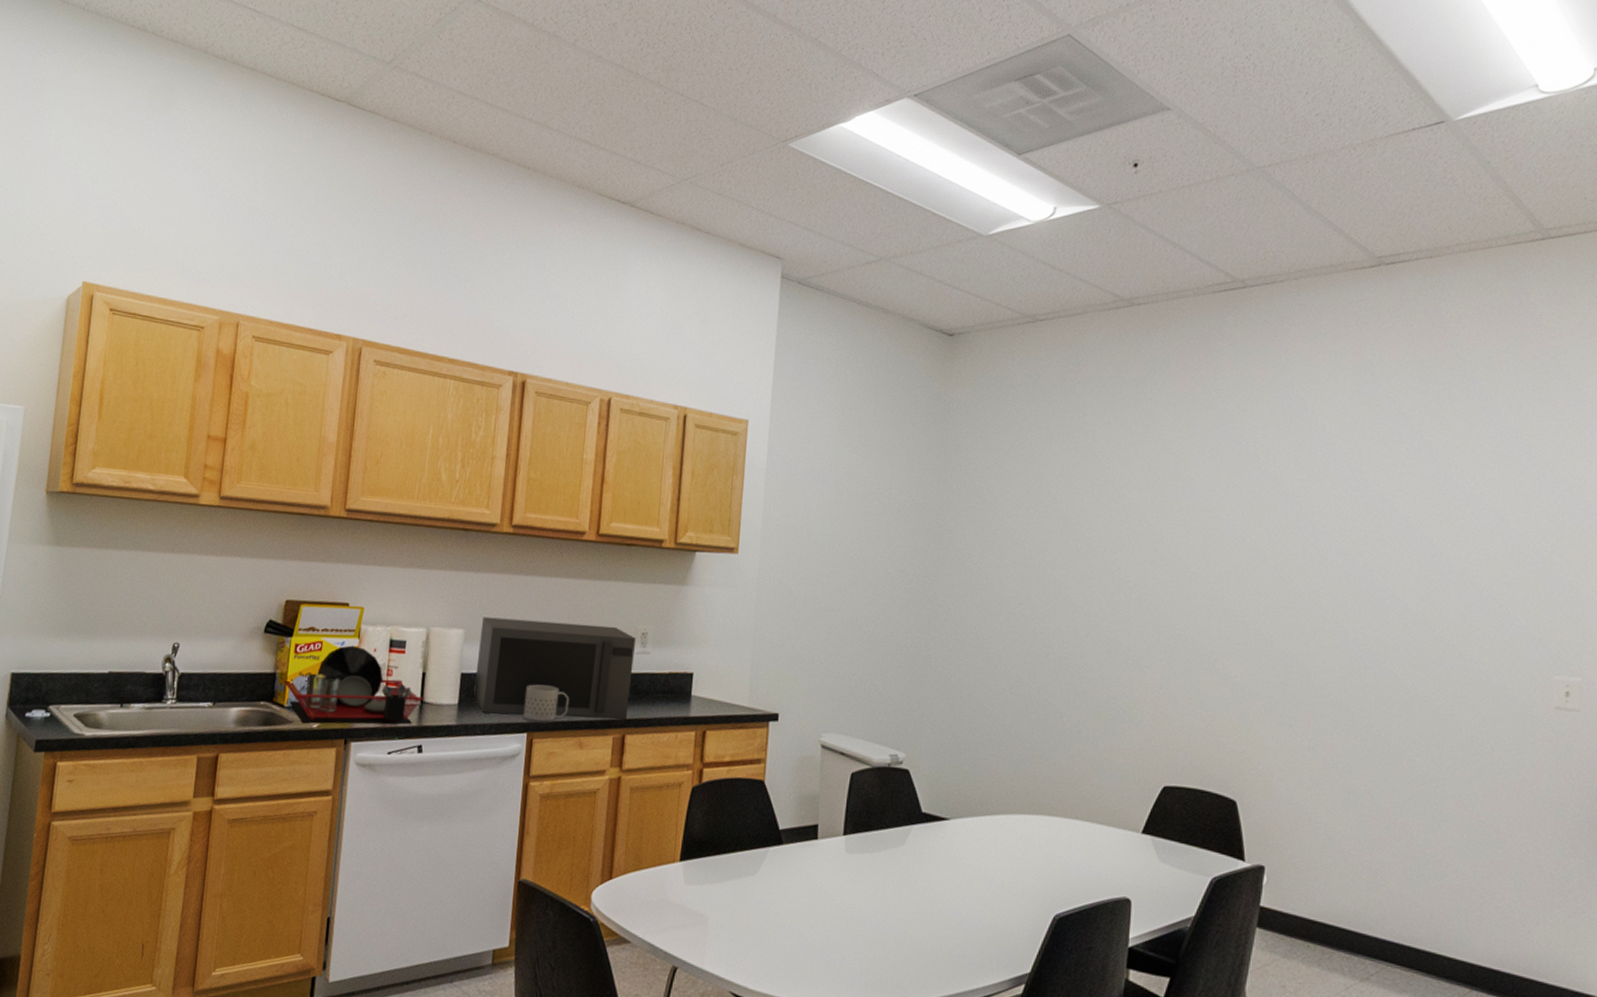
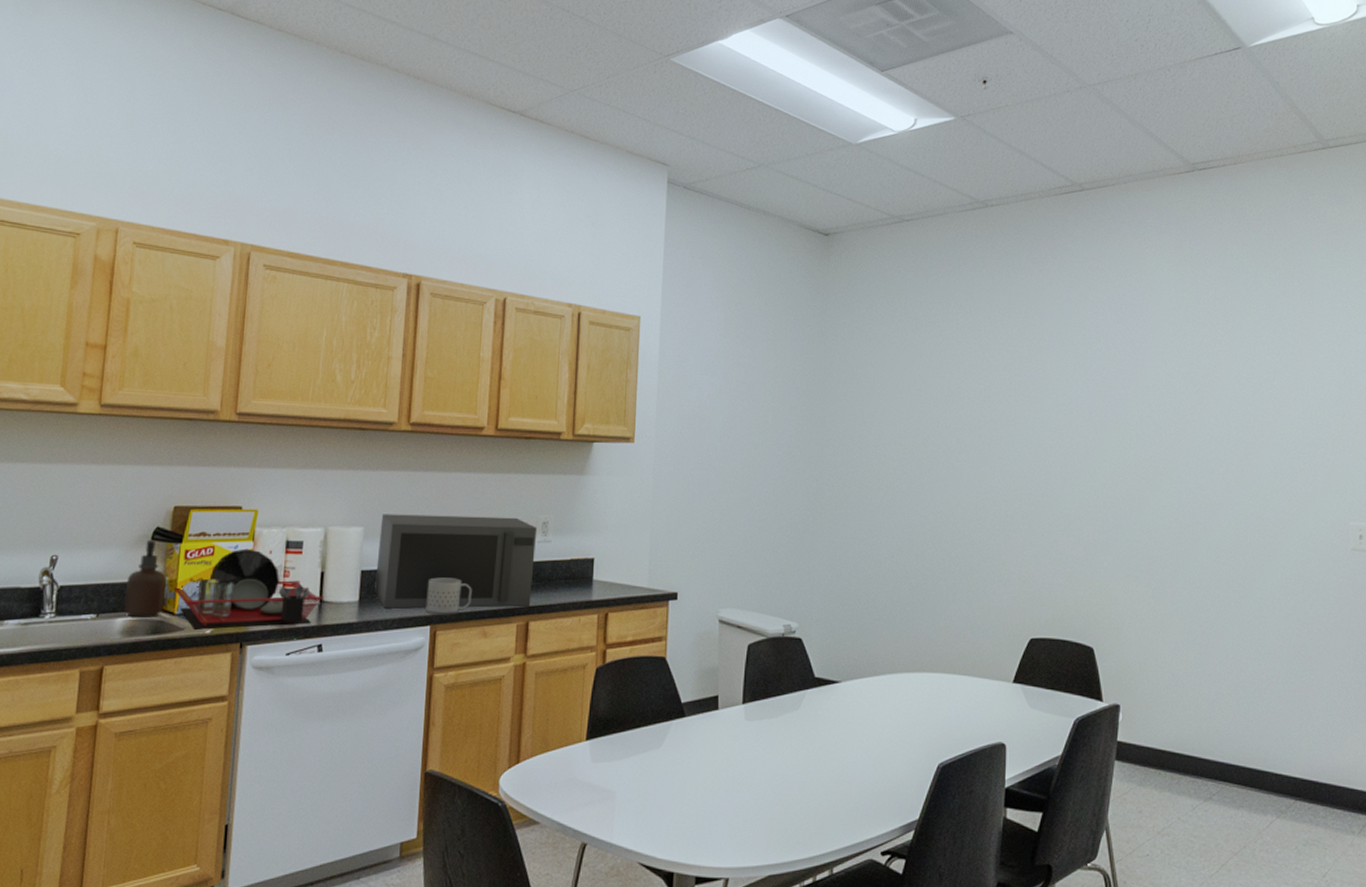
soap dispenser: none [238,633,277,708] -> present [124,541,166,617]

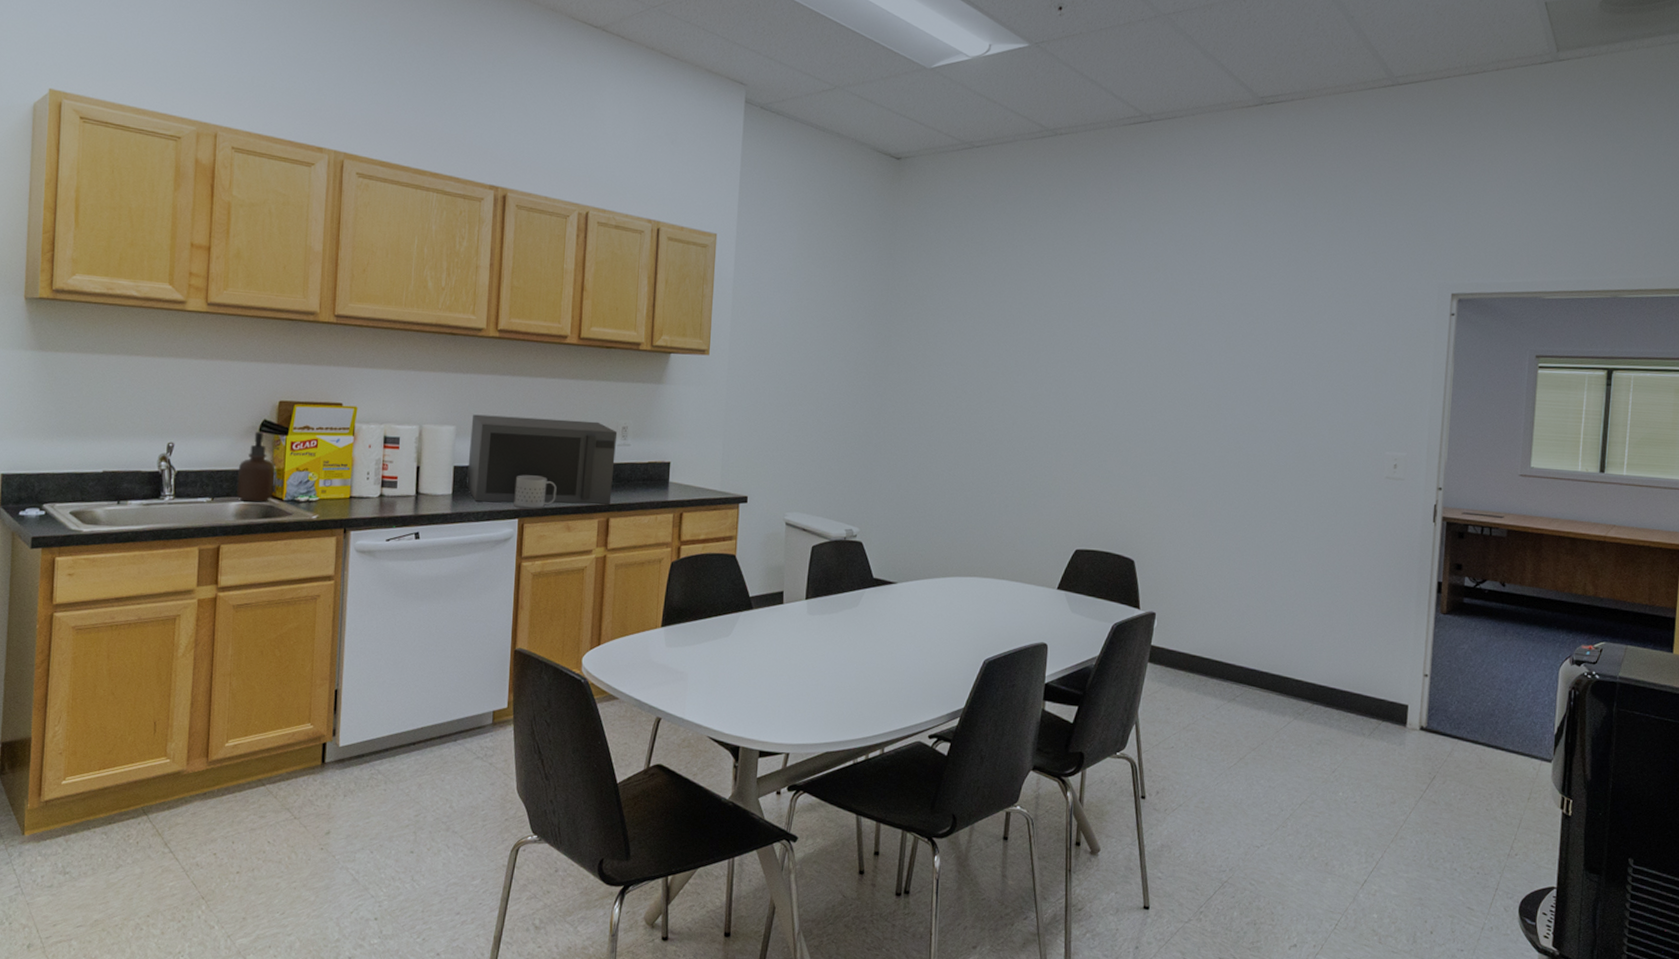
dish rack: present [173,548,322,630] -> none [281,442,418,516]

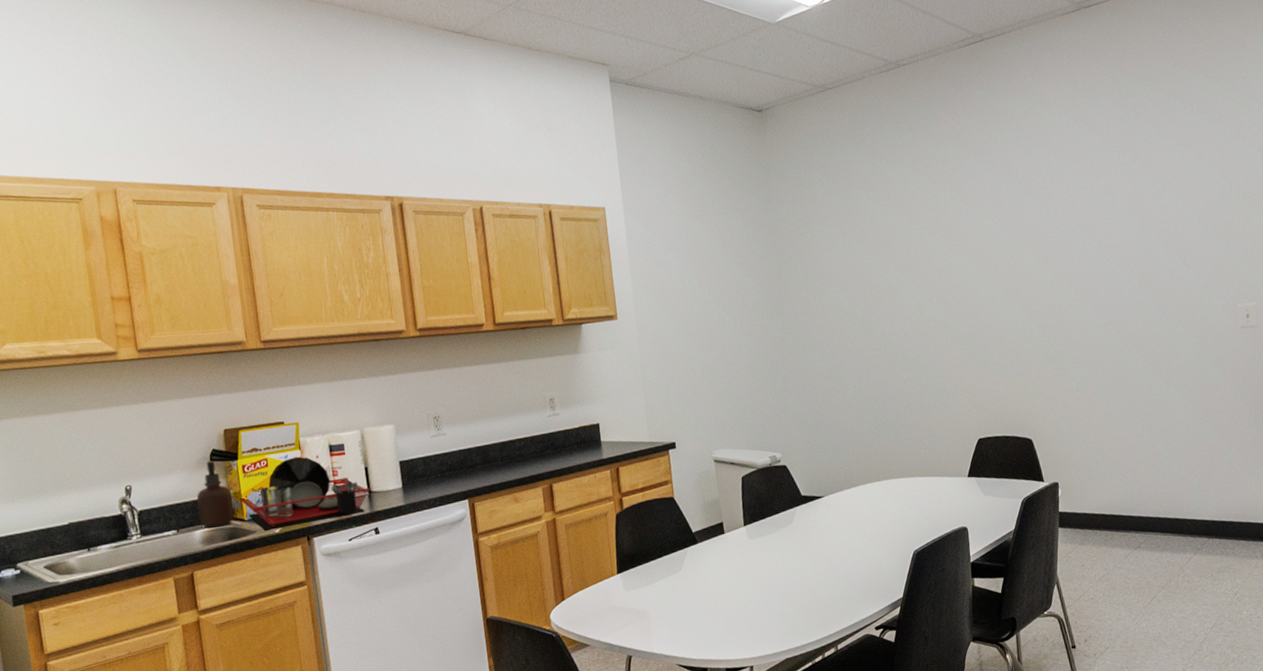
dish rack: none [281,442,418,516] -> present [239,456,370,531]
microwave: present [467,414,618,505] -> none [408,398,551,490]
mug: present [514,475,557,510] -> none [458,456,500,490]

